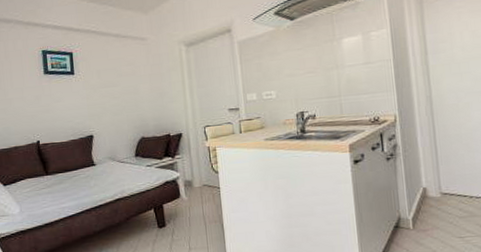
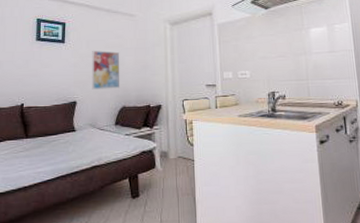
wall art: none [104,80,137,122] -> present [92,51,120,90]

